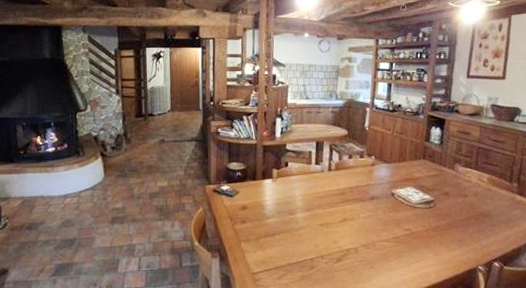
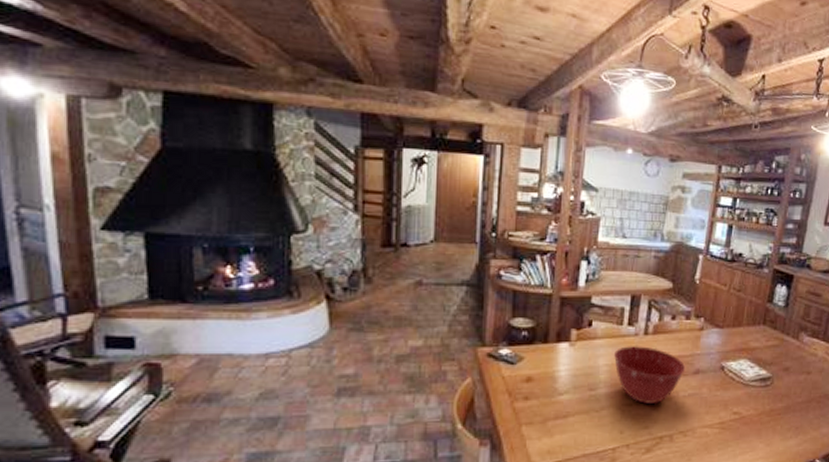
mixing bowl: none [307,179,363,224] -> present [614,345,685,404]

